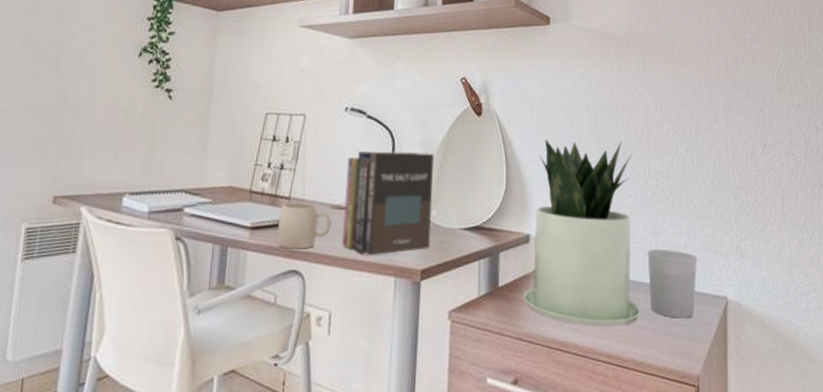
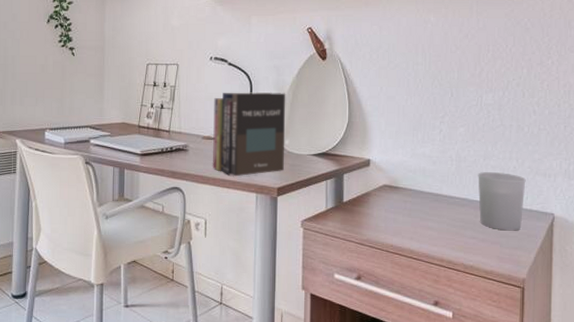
mug: present [277,202,332,249] -> none [162,134,203,171]
planter: present [522,139,642,327] -> none [364,78,472,237]

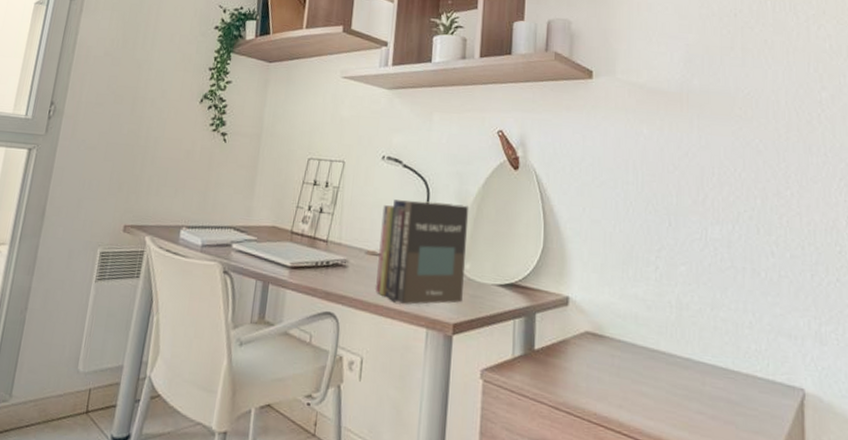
candle holder: present [478,172,526,231] -> none [704,325,766,409]

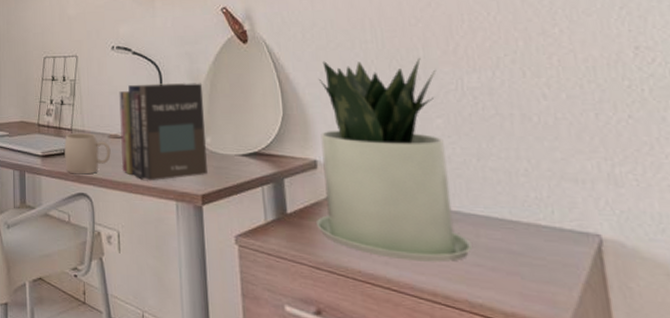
mug: none [314,245,366,292] -> present [64,133,111,175]
planter: none [560,197,698,409] -> present [315,57,473,263]

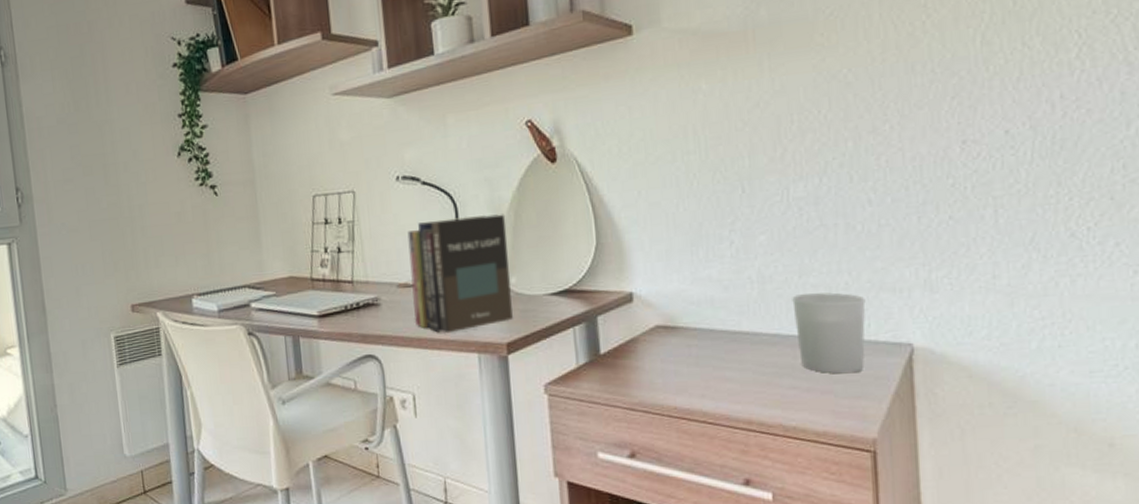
mug: present [64,133,111,175] -> none [344,284,401,334]
planter: present [315,57,473,263] -> none [630,167,790,391]
candle holder: none [471,176,551,258] -> present [792,292,866,374]

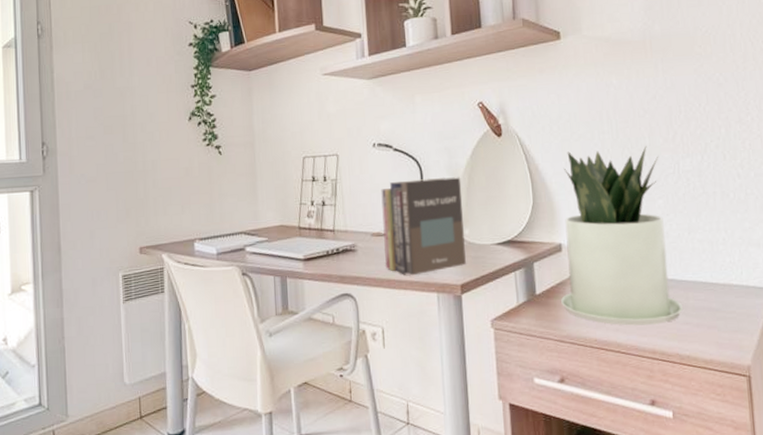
planter: none [630,167,790,391] -> present [560,145,684,326]
candle holder: present [792,292,866,374] -> none [683,246,739,312]

